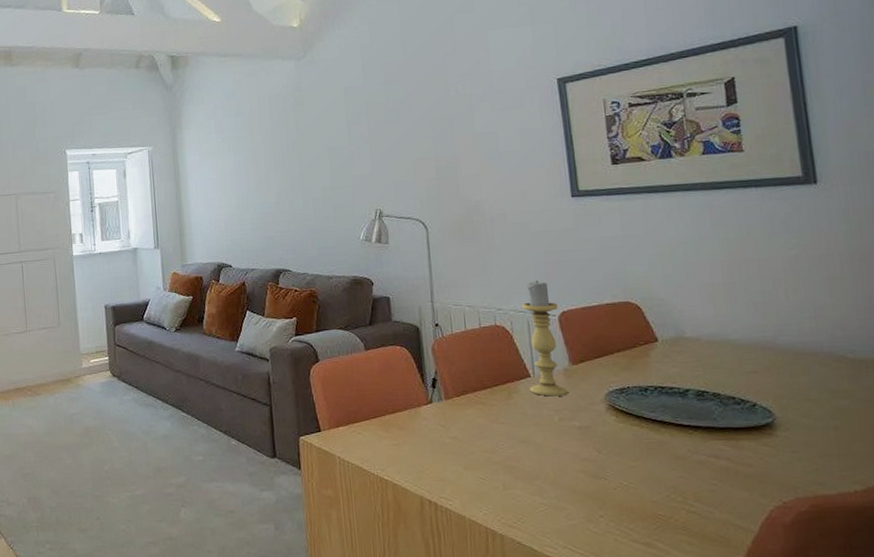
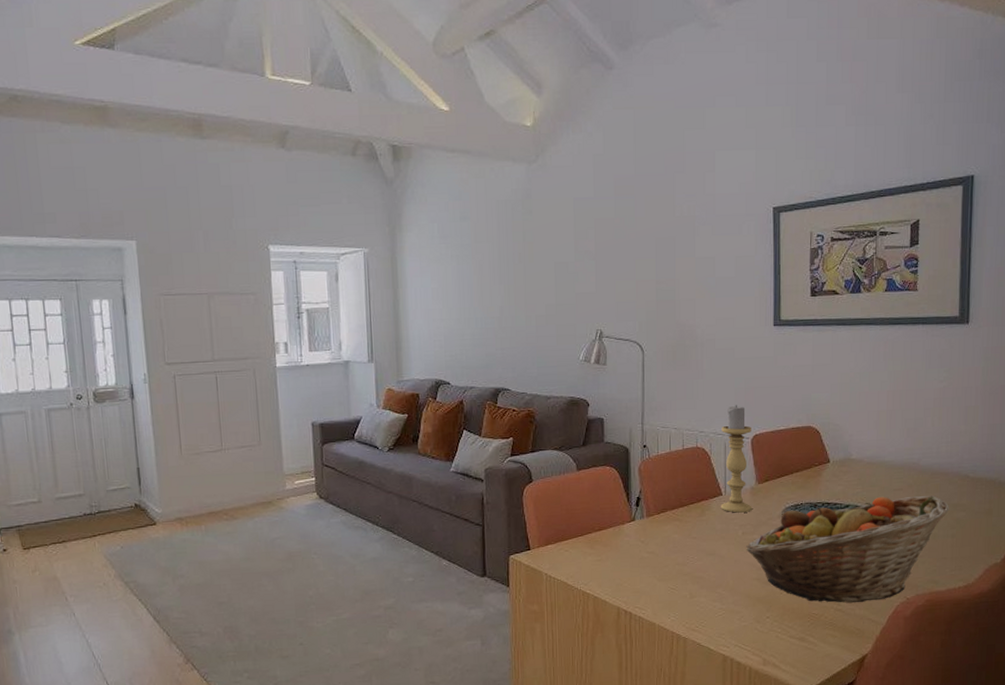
fruit basket: none [565,380,825,505] -> present [746,495,949,604]

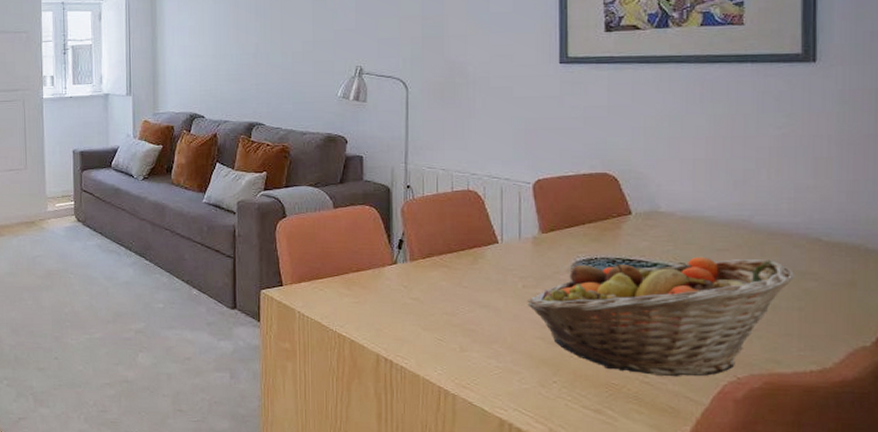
candle holder: present [720,405,752,513] -> none [496,147,535,264]

